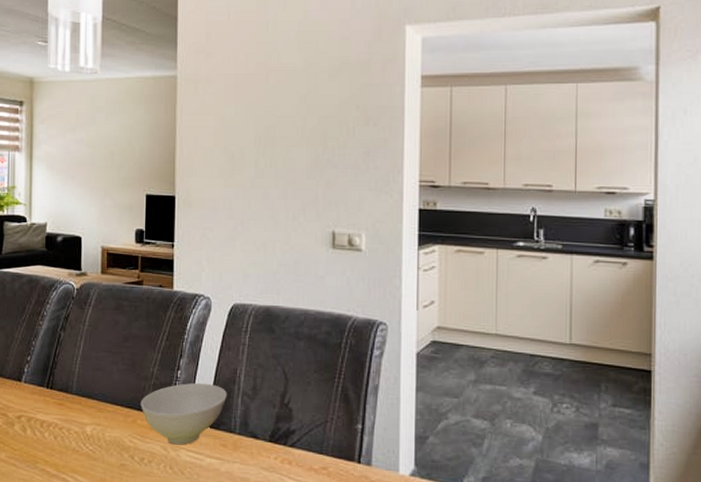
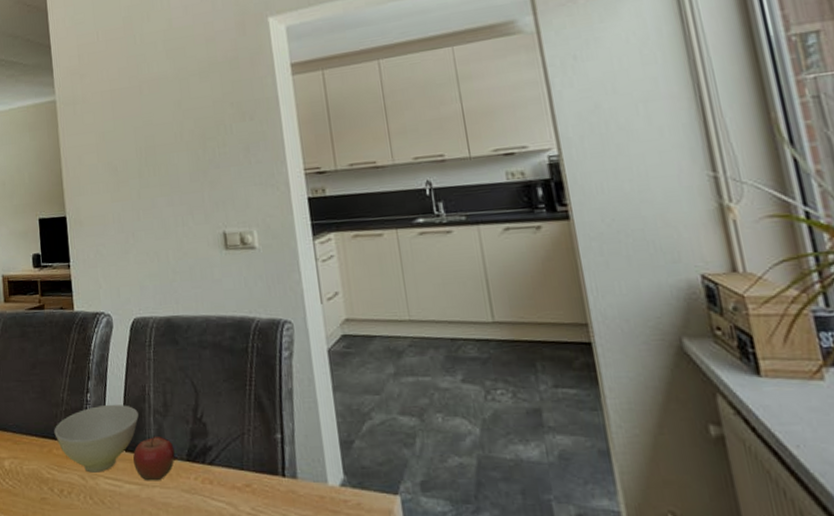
fruit: none [217,416,258,458] -> present [133,436,175,481]

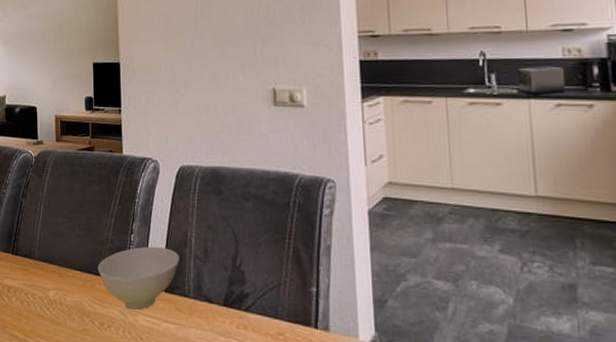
fruit: present [133,436,175,481] -> none [172,279,212,323]
toaster: none [464,190,513,221] -> present [518,66,566,95]

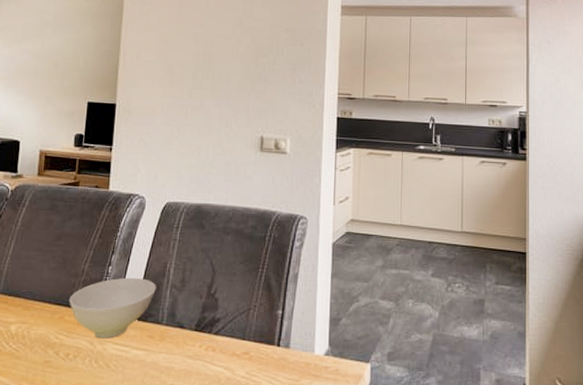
toaster: present [518,66,566,95] -> none [456,131,489,154]

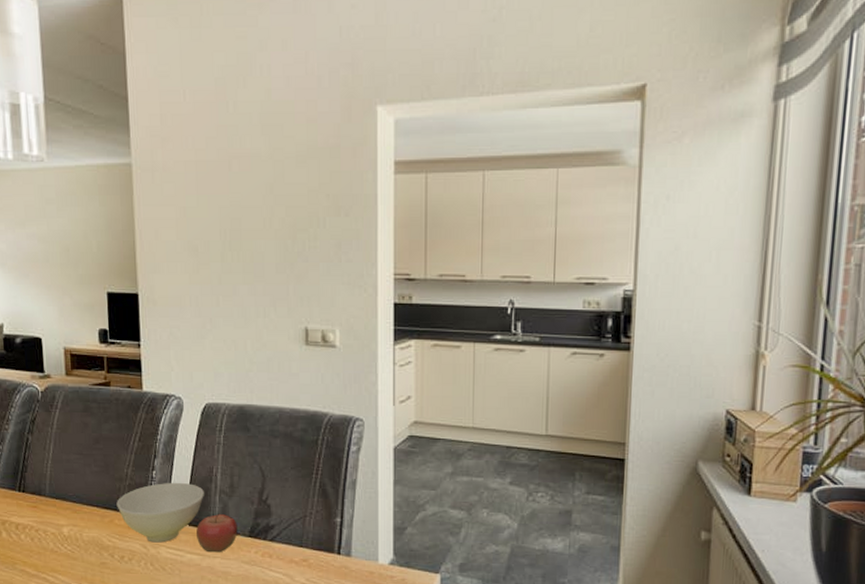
fruit: none [144,307,185,348] -> present [196,513,238,553]

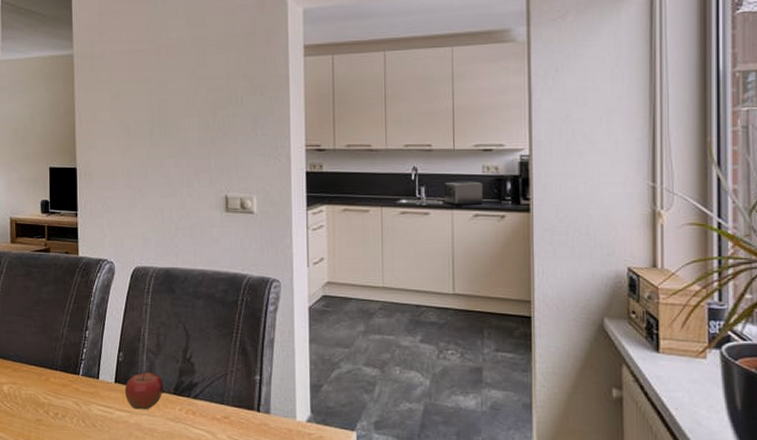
bowl: present [116,482,204,543] -> none [52,341,133,400]
toaster: none [541,317,583,343] -> present [444,181,484,206]

